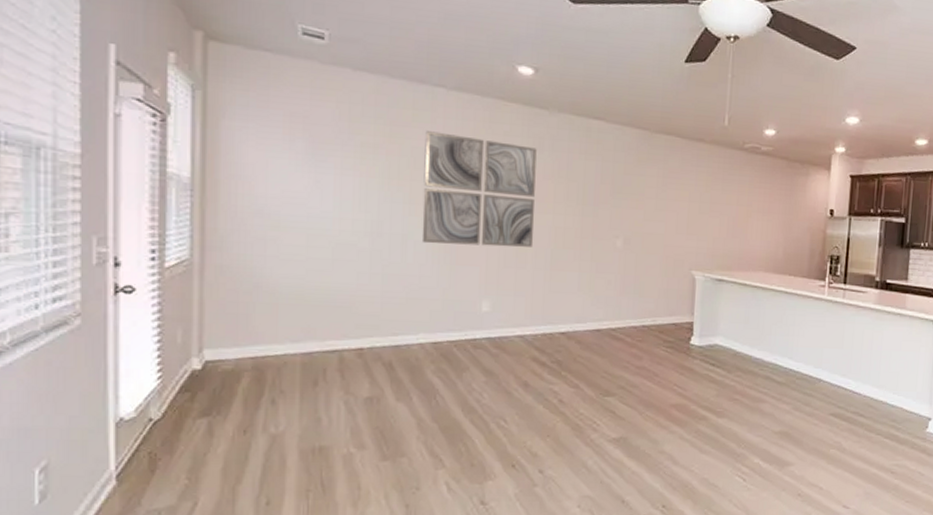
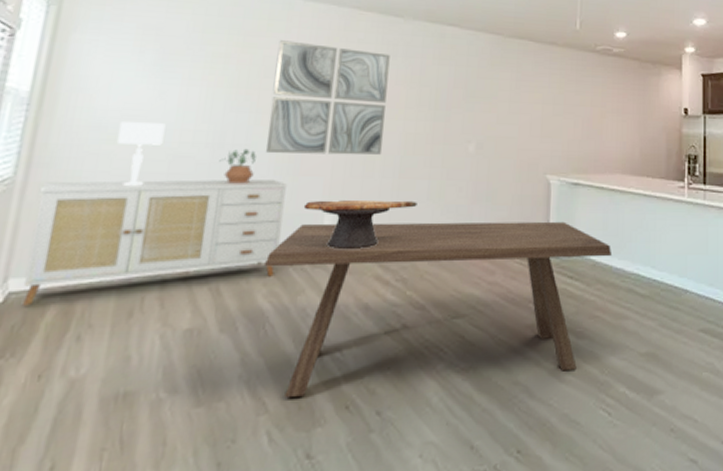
sideboard: none [216,264,446,373] -> present [23,179,288,306]
table lamp: none [282,209,325,270] -> present [118,122,166,186]
potted plant: none [379,238,414,271] -> present [219,148,256,184]
dining table: none [430,309,753,457] -> present [263,221,613,399]
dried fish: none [462,288,569,334] -> present [303,200,417,250]

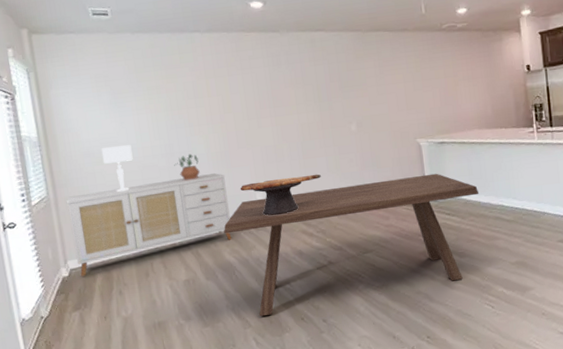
wall art: present [265,40,390,155] -> none [191,64,287,155]

